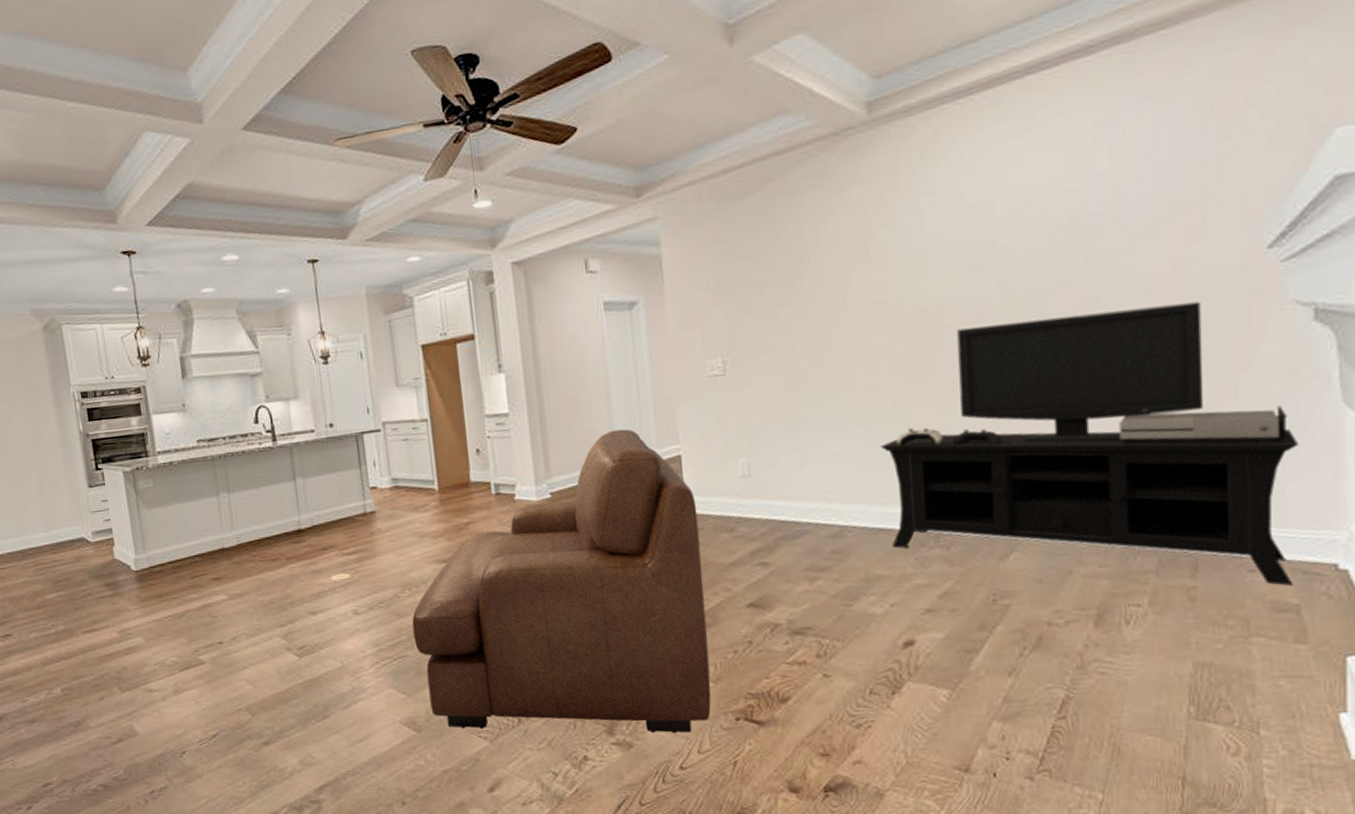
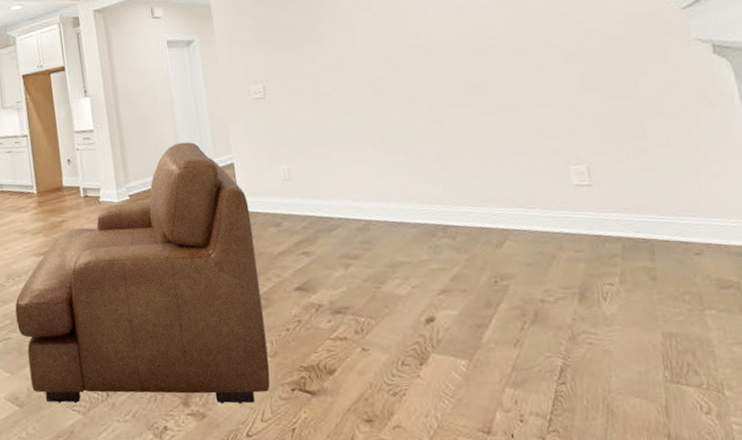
media console: present [879,301,1300,586] -> none [391,39,732,266]

